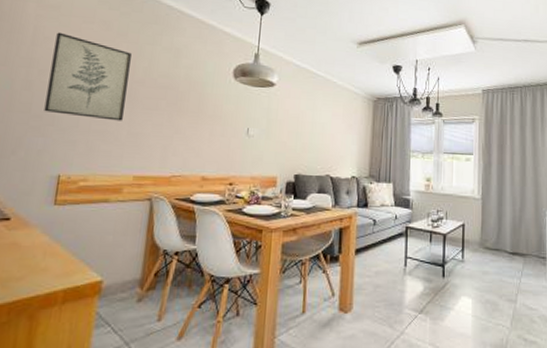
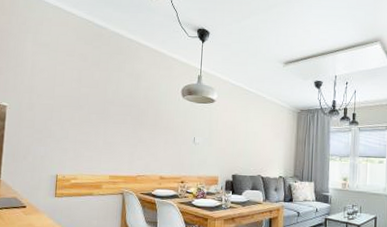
wall art: present [44,32,132,121] -> none [43,65,103,133]

